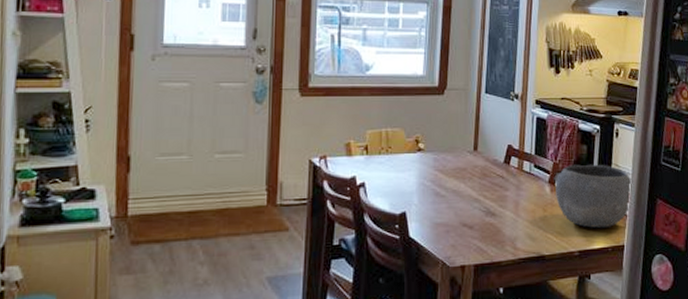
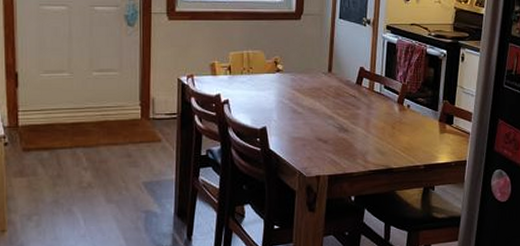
bowl: present [554,164,632,229] -> none [402,86,475,145]

